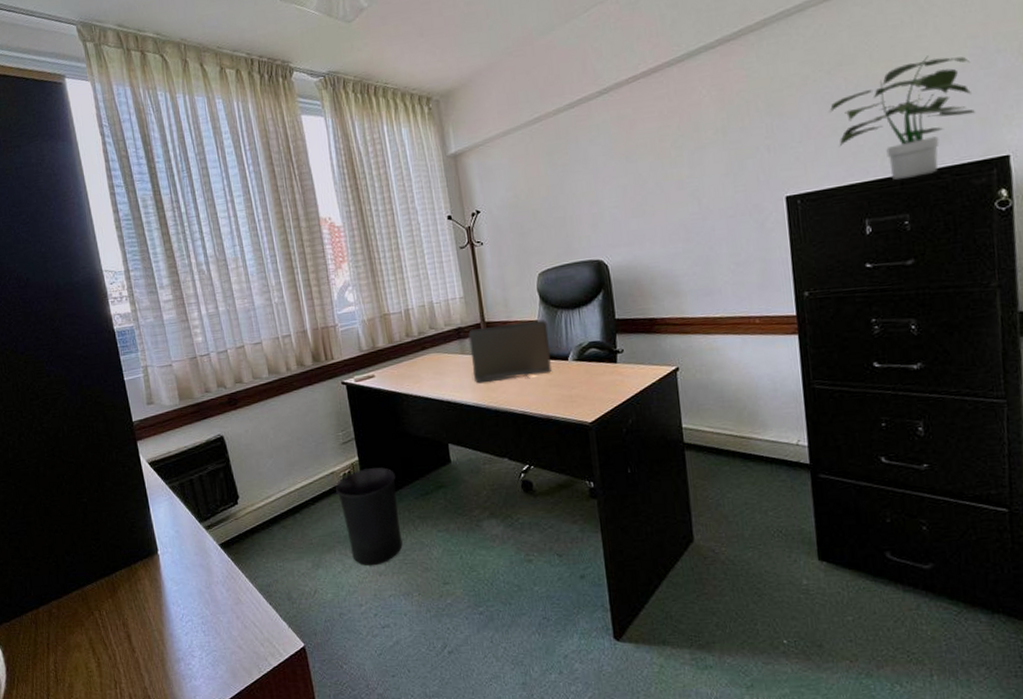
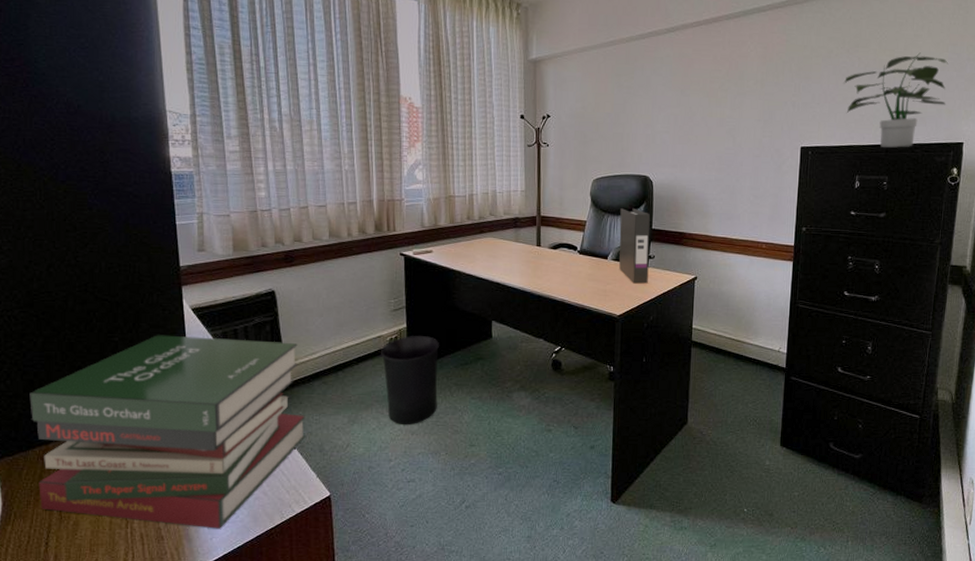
books: none [17,487,273,686] -> present [29,335,306,529]
laptop computer: present [467,319,553,383] -> none [523,220,595,270]
binder: none [575,298,620,384] -> present [619,208,651,284]

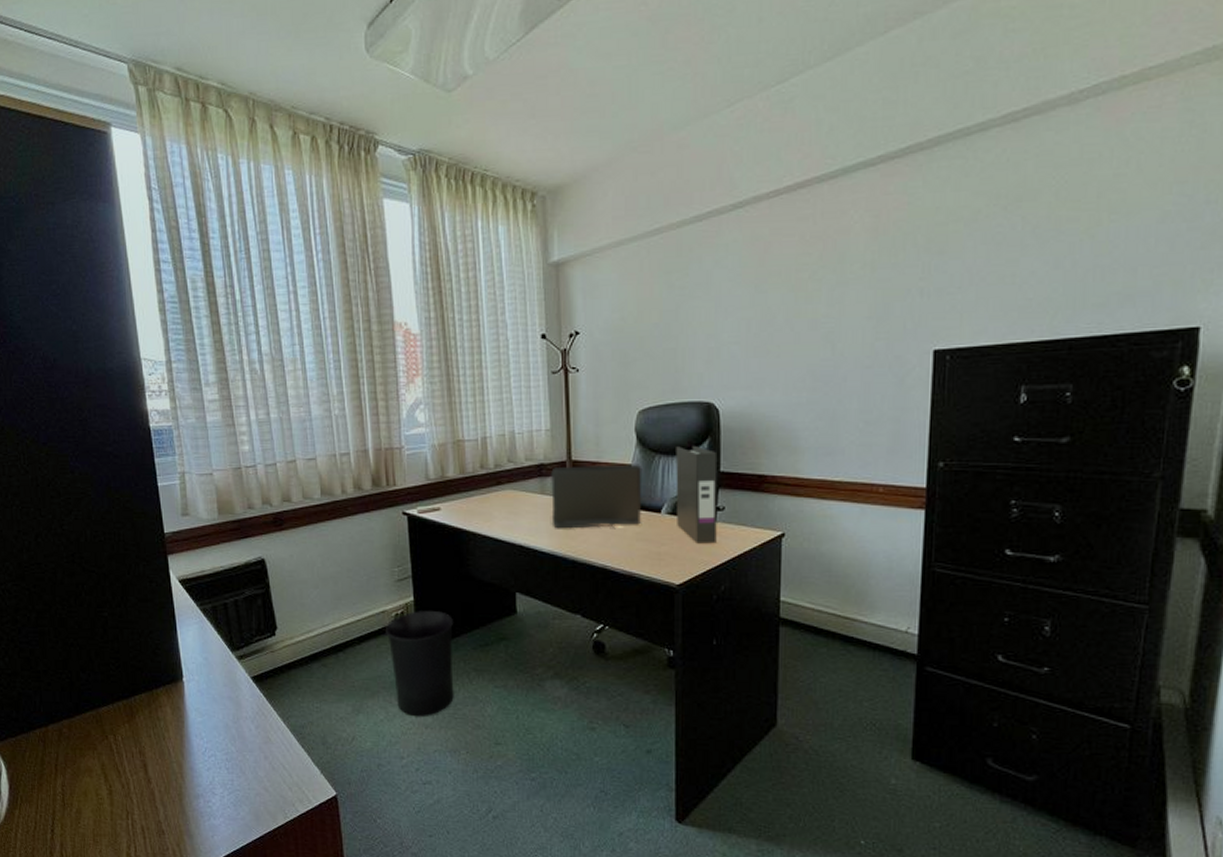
books: present [29,335,306,529] -> none [27,609,307,826]
laptop computer: none [523,220,595,270] -> present [550,464,643,529]
potted plant: present [843,52,949,149] -> none [998,199,1173,344]

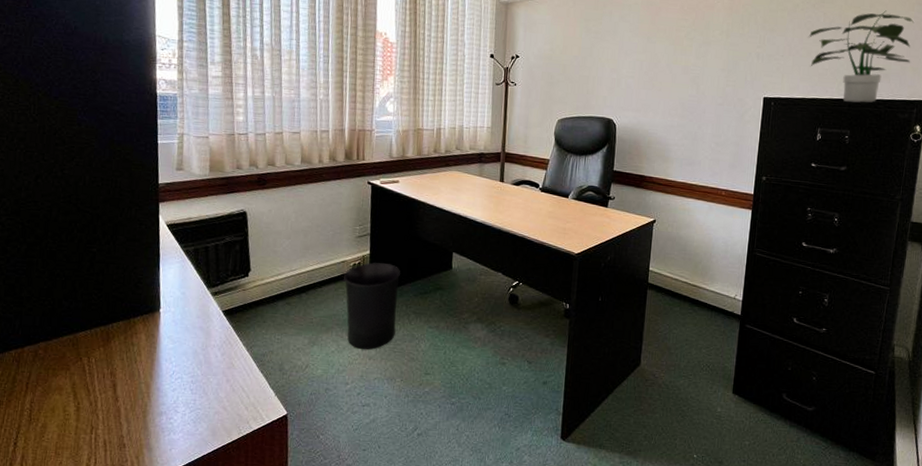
laptop computer: present [550,464,643,529] -> none [486,156,557,207]
binder: present [676,445,718,544] -> none [579,149,612,224]
potted plant: none [998,199,1173,344] -> present [808,10,915,103]

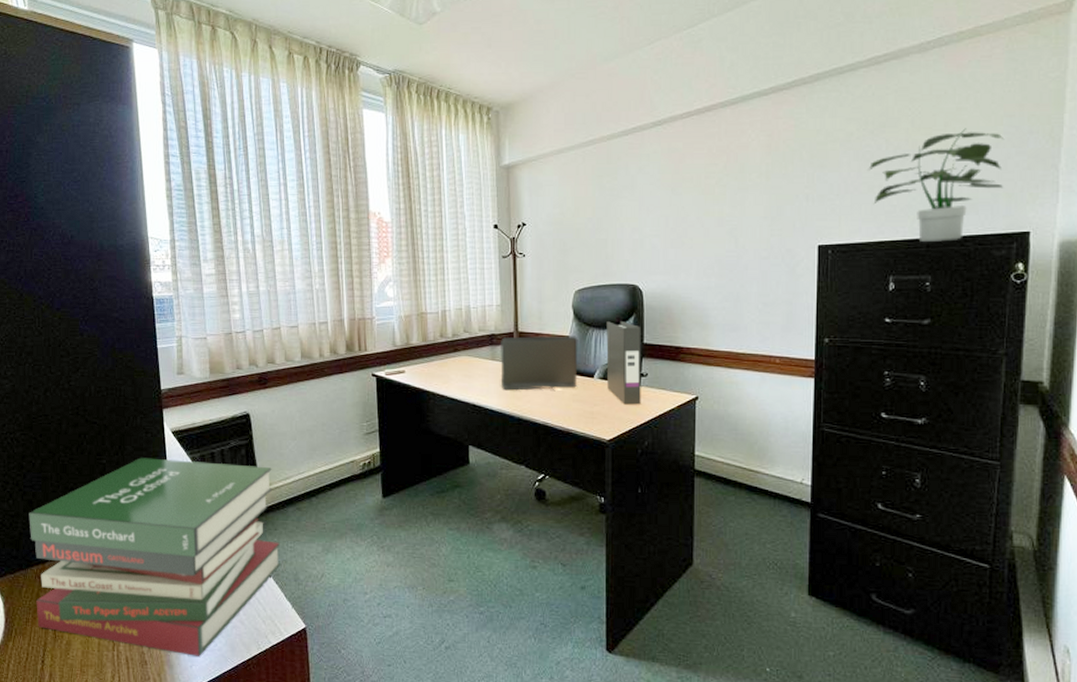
books: none [10,248,269,440] -> present [29,457,281,656]
waste bin: present [344,262,400,349] -> none [354,461,414,555]
laptop computer: none [486,156,557,207] -> present [499,335,578,391]
binder: none [579,149,612,224] -> present [606,320,641,405]

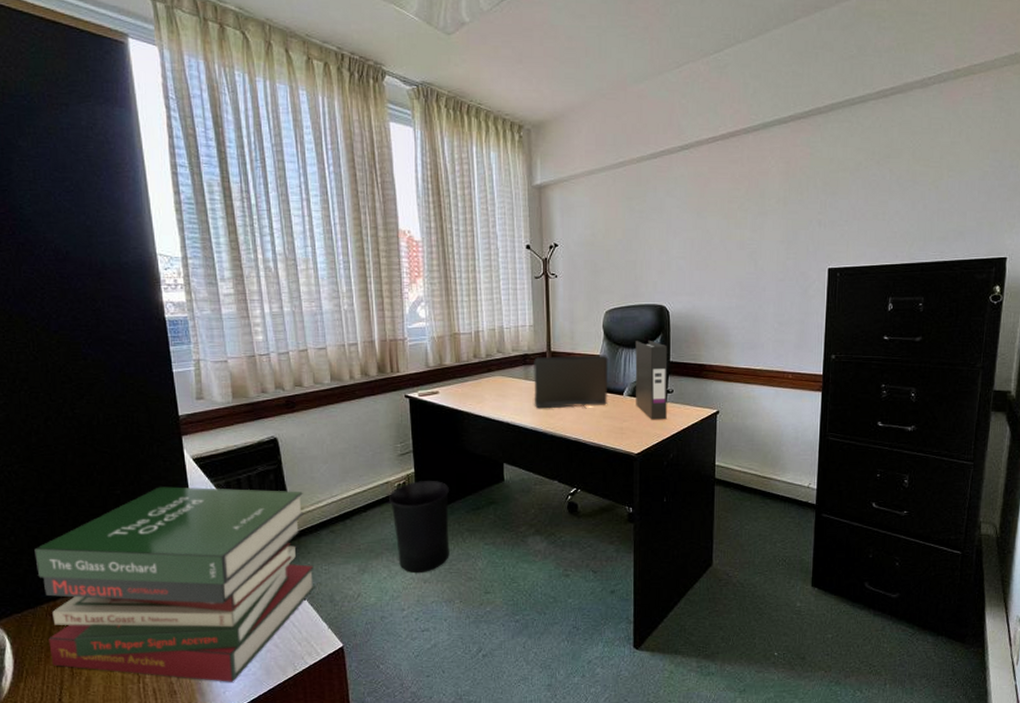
waste bin: none [354,461,414,555] -> present [389,481,449,572]
potted plant: present [868,128,1005,243] -> none [873,161,990,267]

